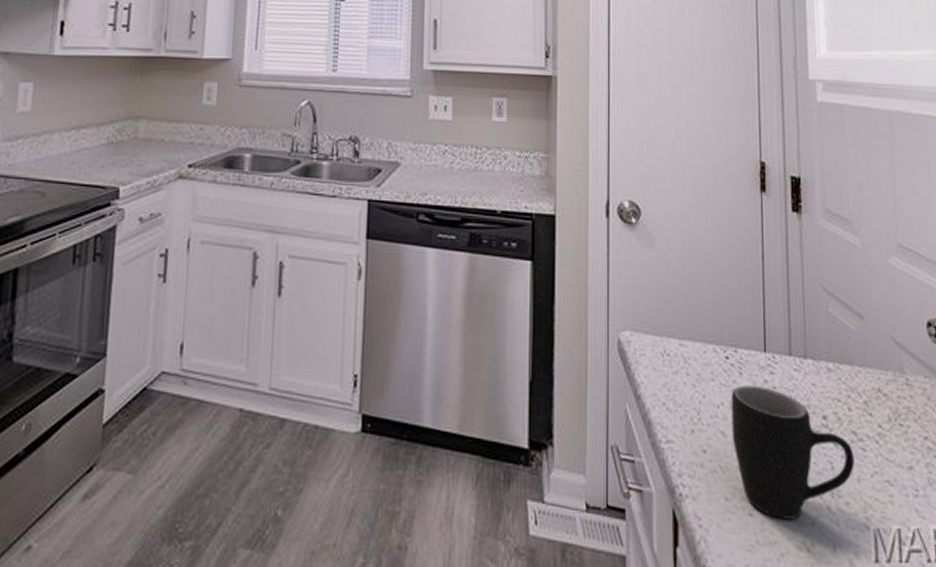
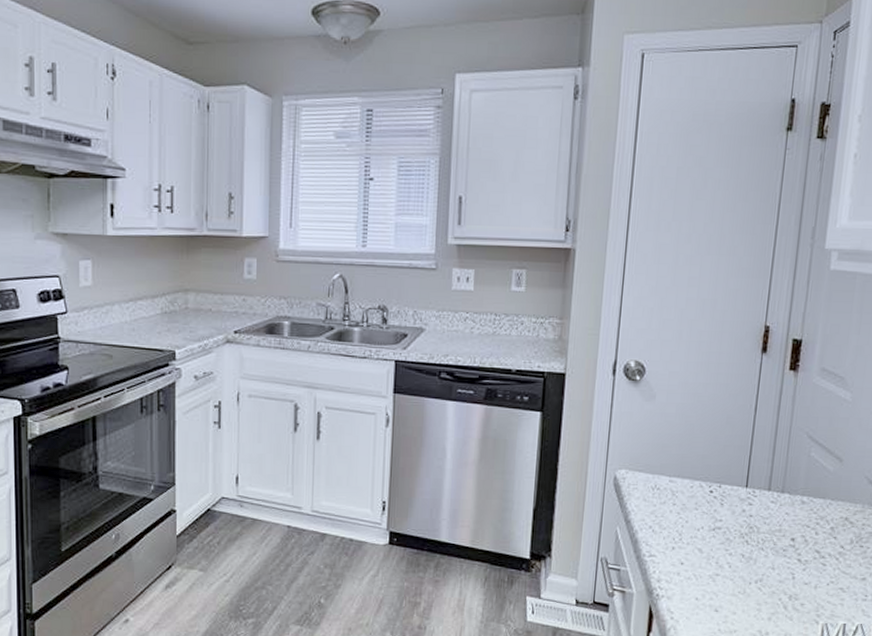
mug: present [731,385,855,519] -> none [707,513,815,615]

